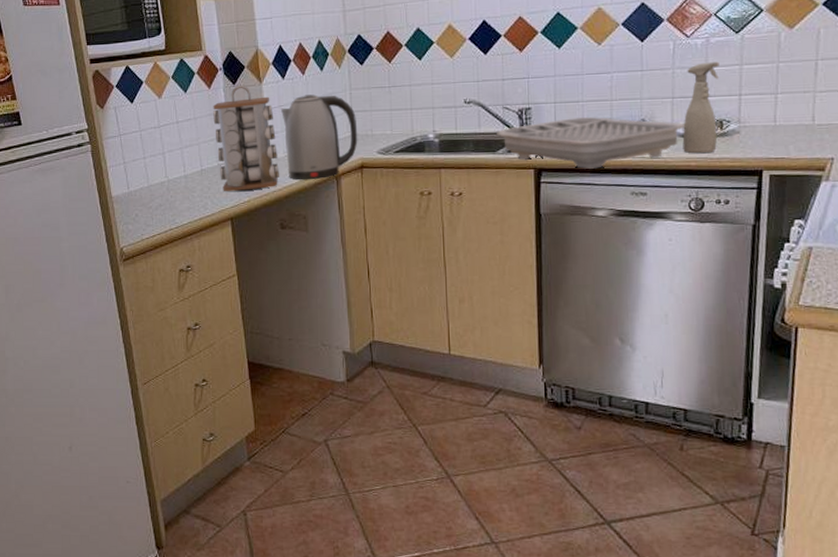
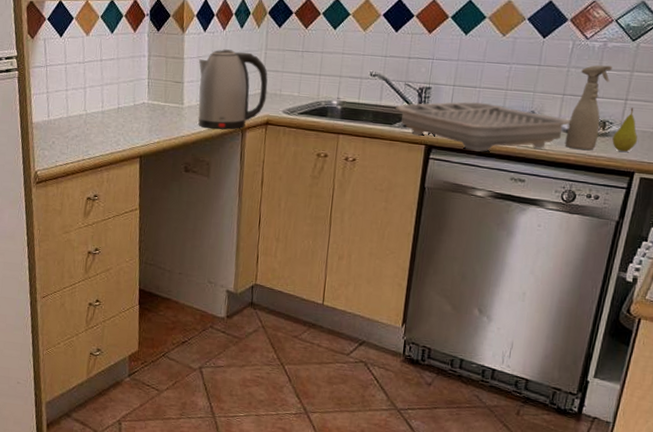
spice rack: present [213,86,280,191] -> none [134,33,192,133]
fruit: none [732,102,760,150] -> present [612,107,638,152]

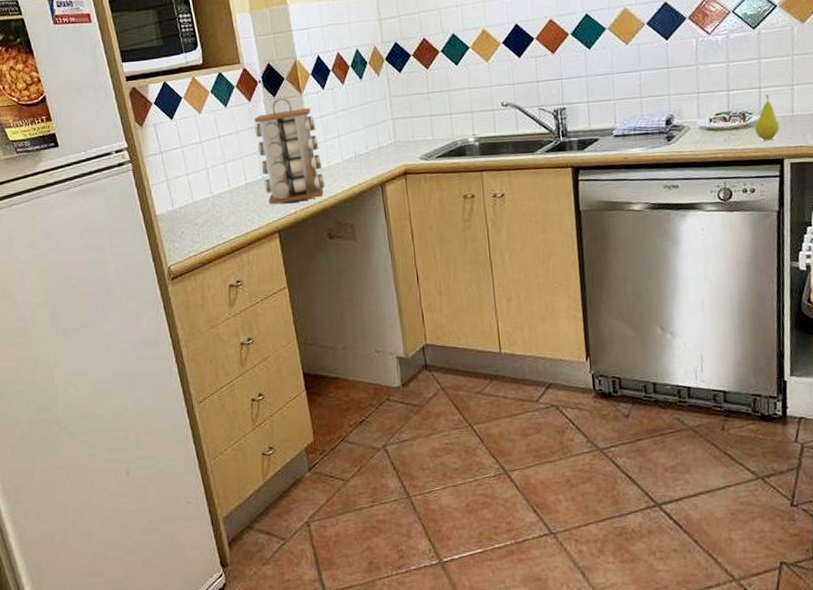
spice rack: none [134,33,192,133] -> present [254,97,325,204]
kettle: present [198,49,268,130] -> none [322,103,401,189]
dish rack: present [396,101,571,152] -> none [534,114,711,165]
spray bottle: present [564,64,612,151] -> none [709,56,741,146]

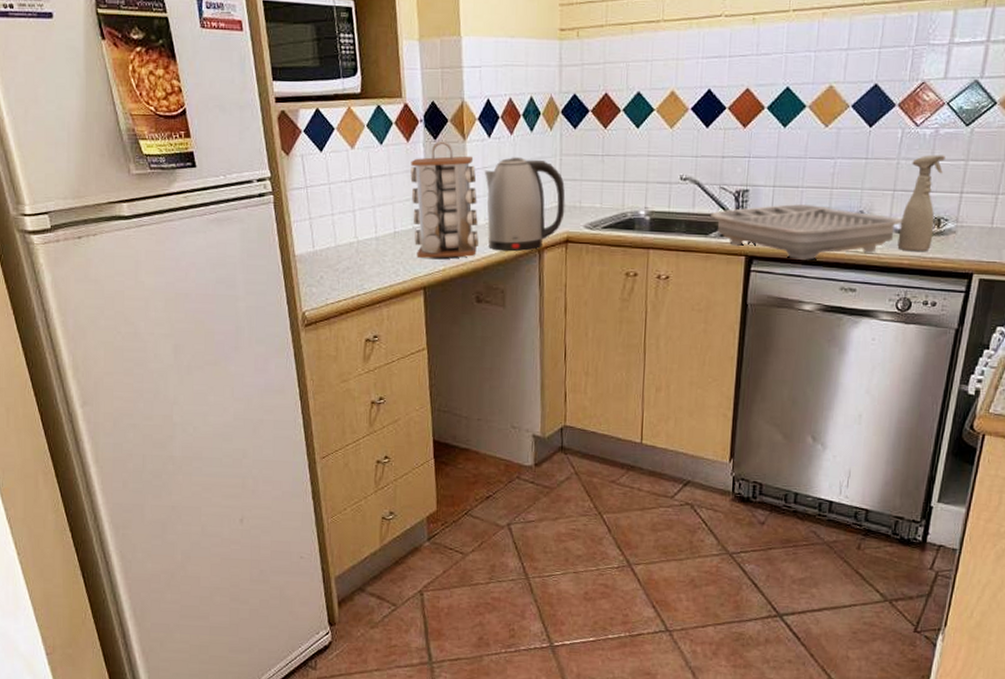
kettle: none [322,103,401,189] -> present [484,157,566,251]
dish rack: none [534,114,711,165] -> present [711,203,903,260]
spray bottle: none [709,56,741,146] -> present [897,154,945,252]
fruit: present [755,94,780,140] -> none [948,201,976,251]

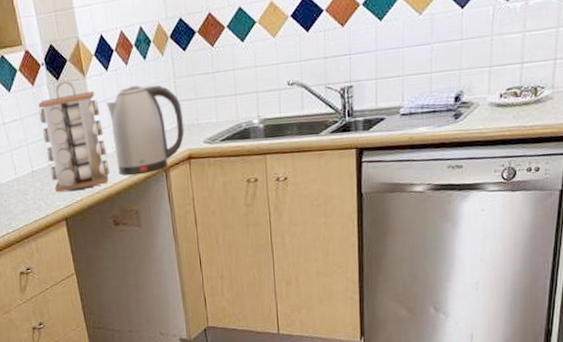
dish rack: present [711,203,903,260] -> none [320,91,502,146]
spray bottle: present [897,154,945,252] -> none [498,25,537,123]

